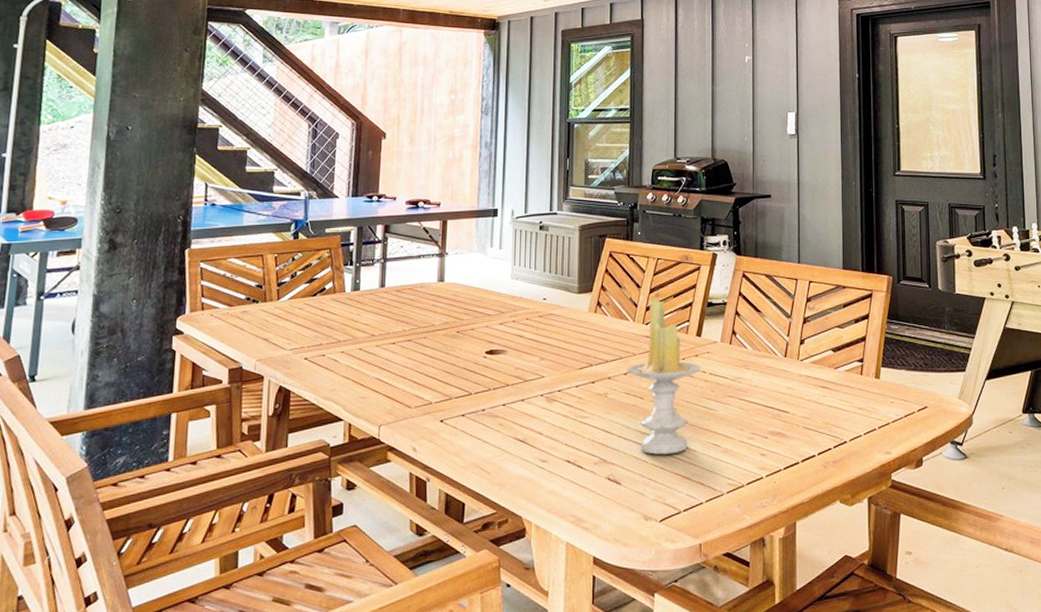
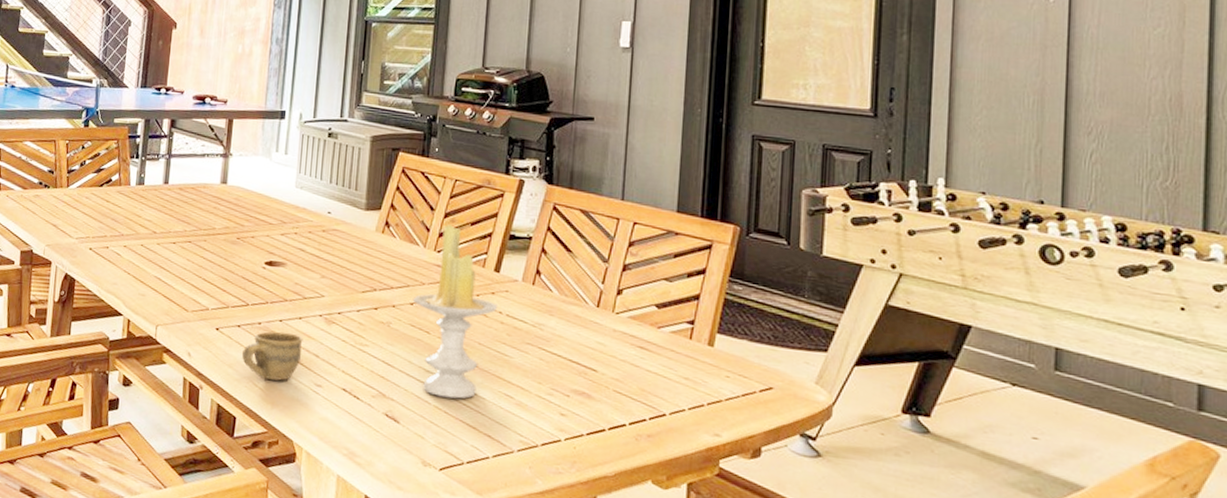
cup: none [467,415,527,462] -> present [241,331,303,381]

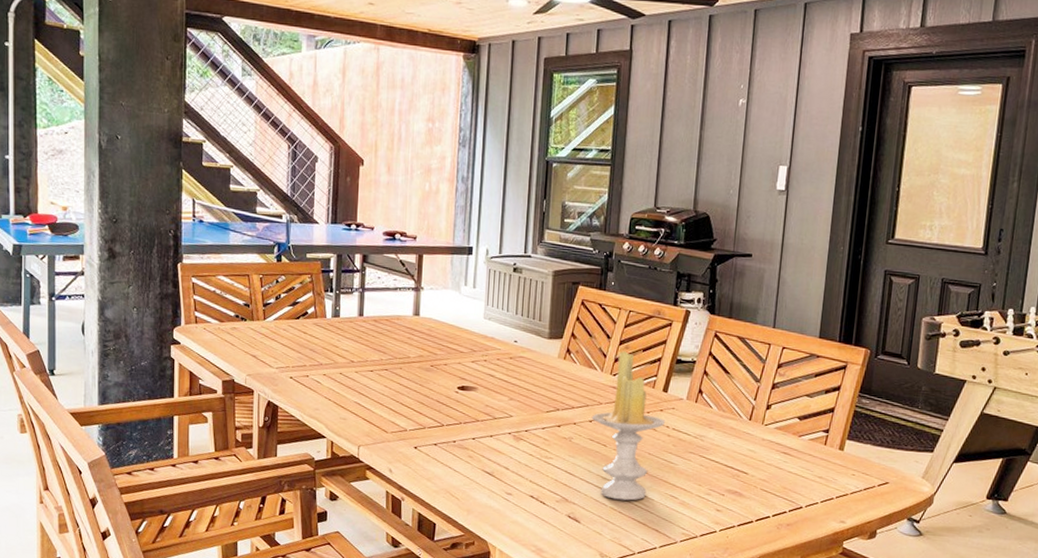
cup: present [241,331,303,381] -> none [438,448,494,491]

